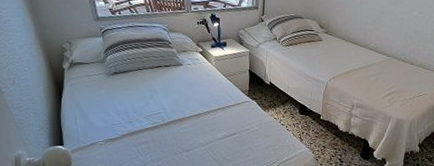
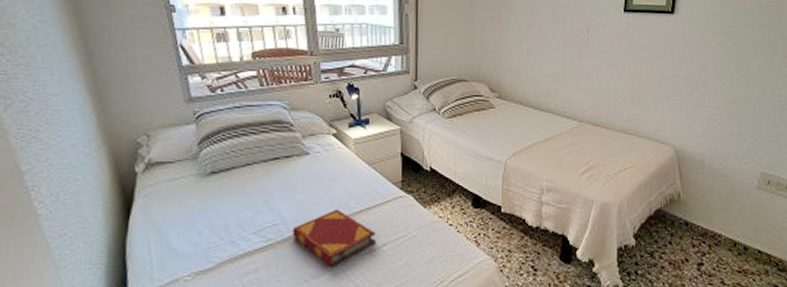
hardback book: none [171,106,229,146] -> present [292,209,377,268]

